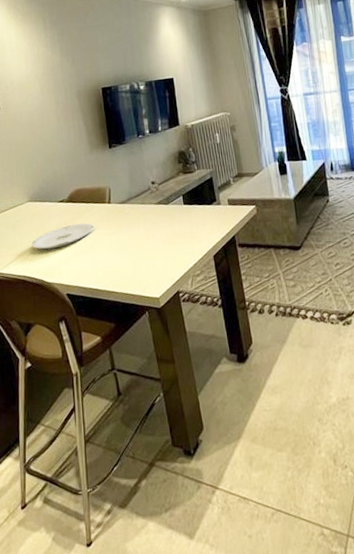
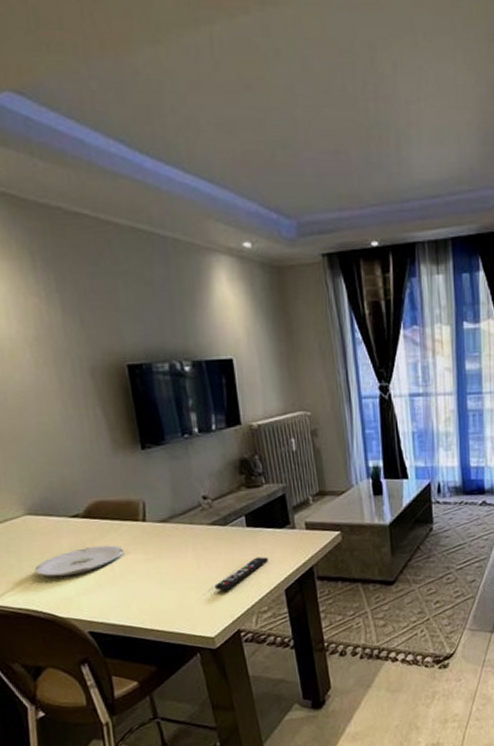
remote control: none [159,228,200,258] -> present [214,557,268,590]

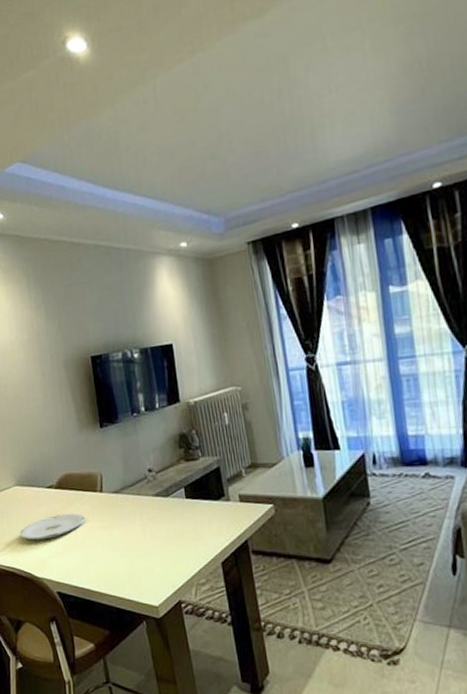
remote control: present [214,557,268,590] -> none [158,528,206,560]

